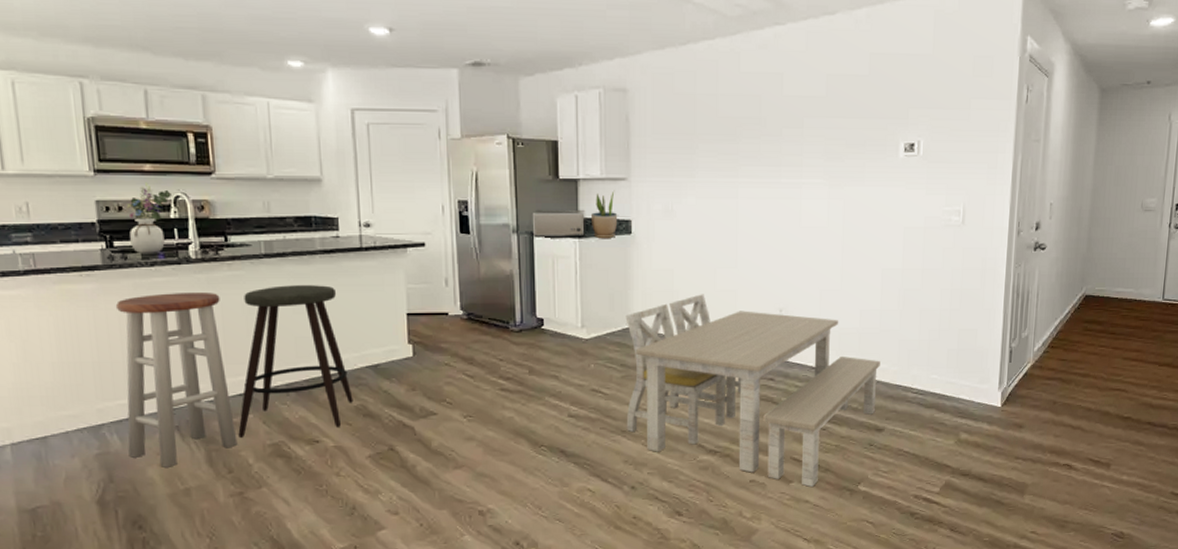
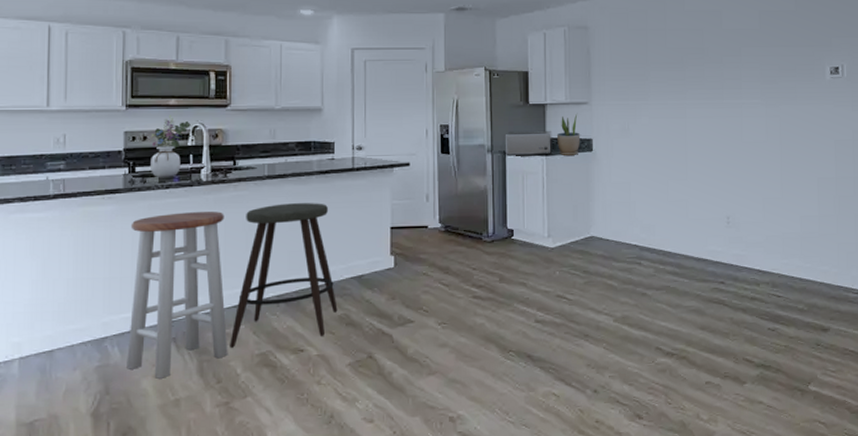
dining table: present [625,294,880,488] -> none [587,204,822,389]

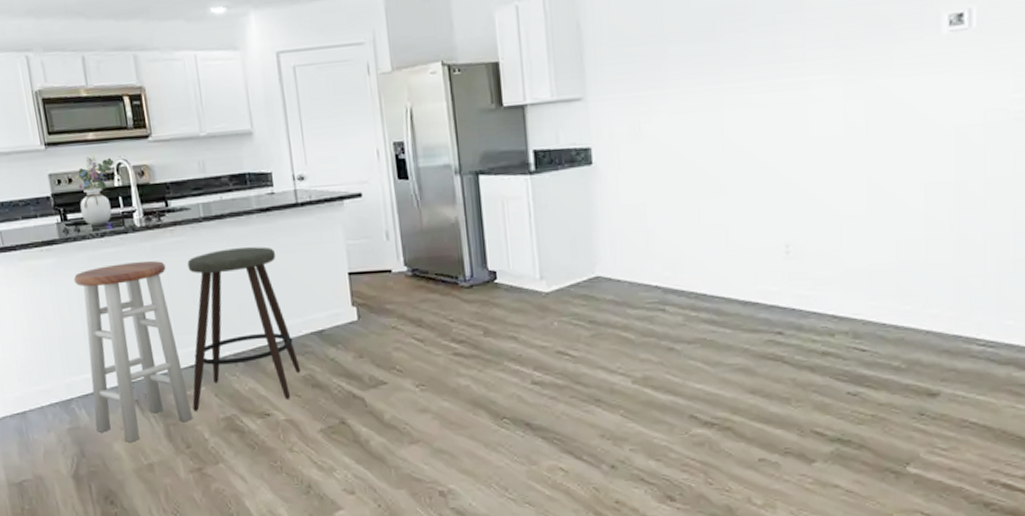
toaster: present [505,130,554,156] -> none [475,140,539,178]
potted plant: present [557,113,581,155] -> none [543,113,575,173]

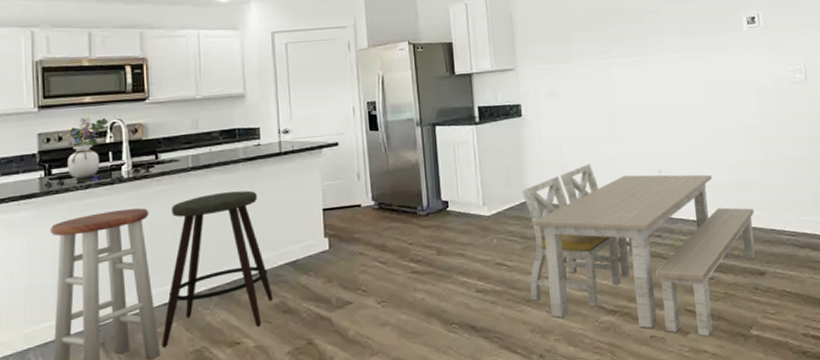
dining table: none [591,231,929,469] -> present [522,164,756,337]

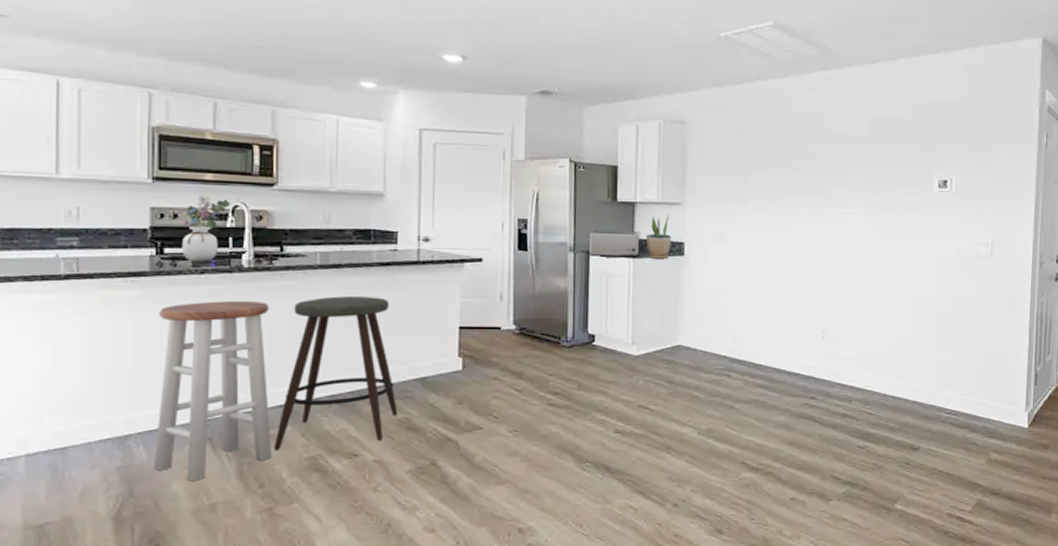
toaster: none [433,99,482,128] -> present [589,229,643,258]
potted plant: none [486,80,509,123] -> present [646,214,672,259]
dining table: present [522,164,756,337] -> none [671,314,916,506]

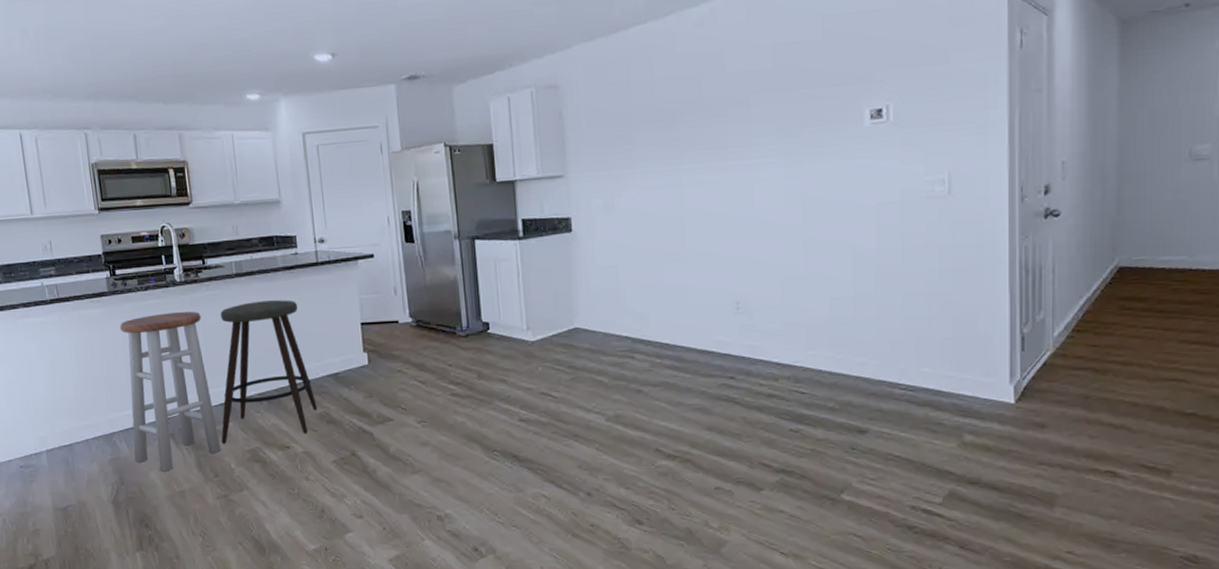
bouquet: present [182,191,230,262] -> none [124,215,159,280]
toaster: present [589,229,643,258] -> none [472,210,527,242]
potted plant: present [646,214,672,259] -> none [530,188,557,238]

